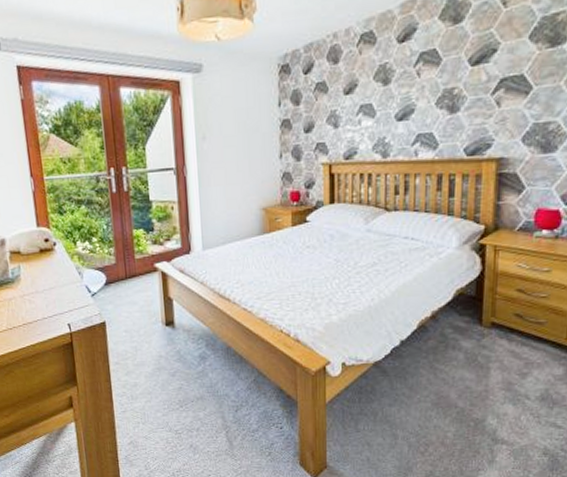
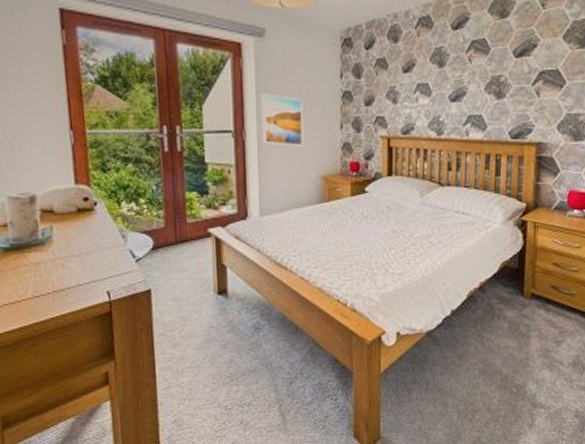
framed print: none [199,128,243,179] -> present [260,93,303,146]

